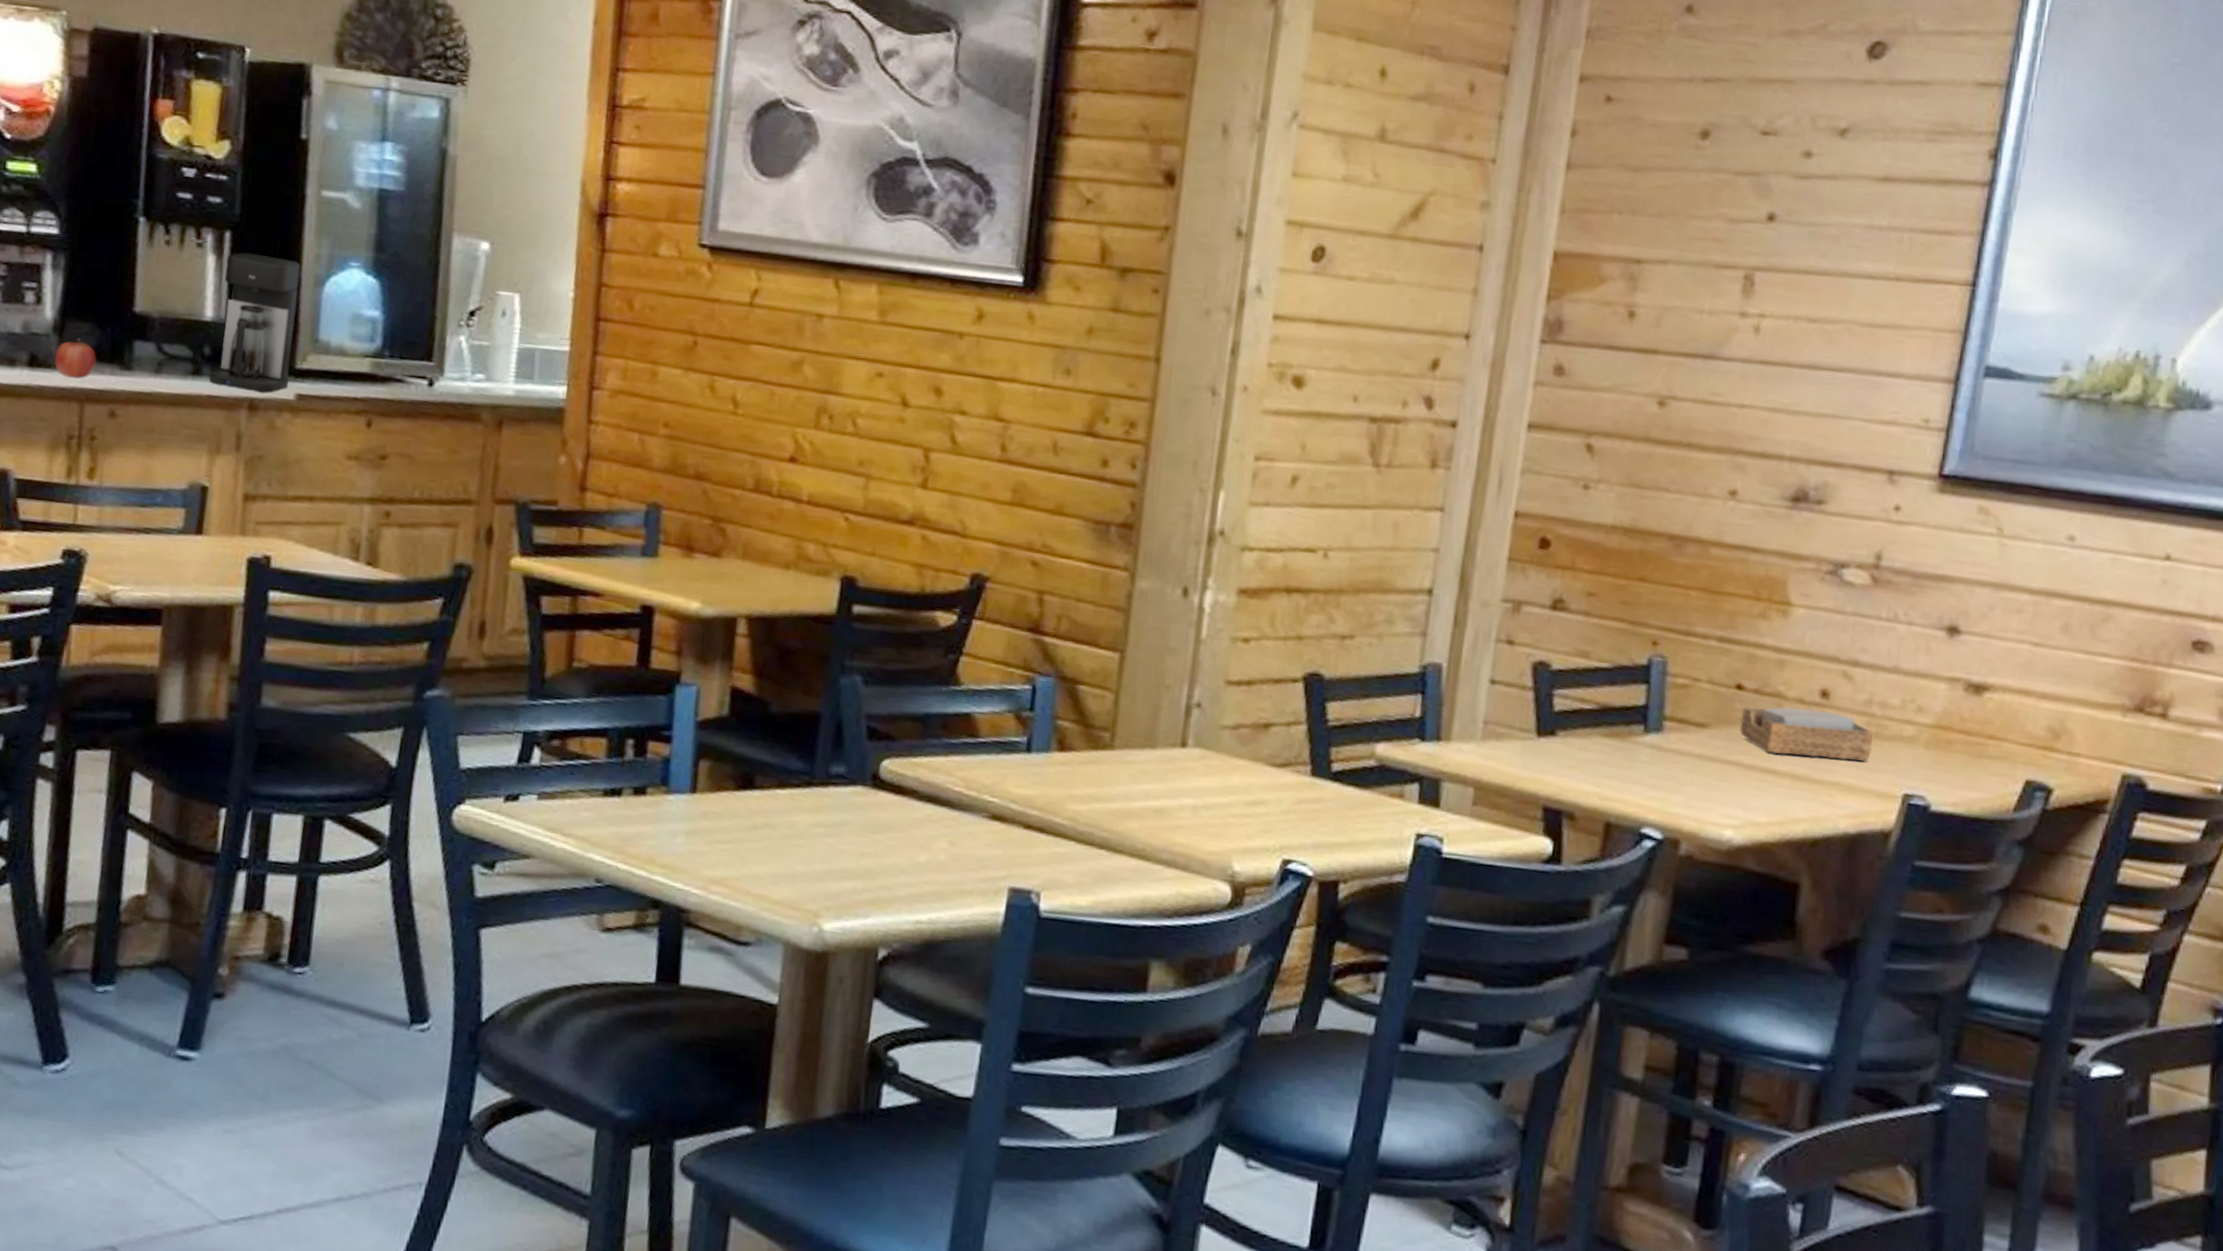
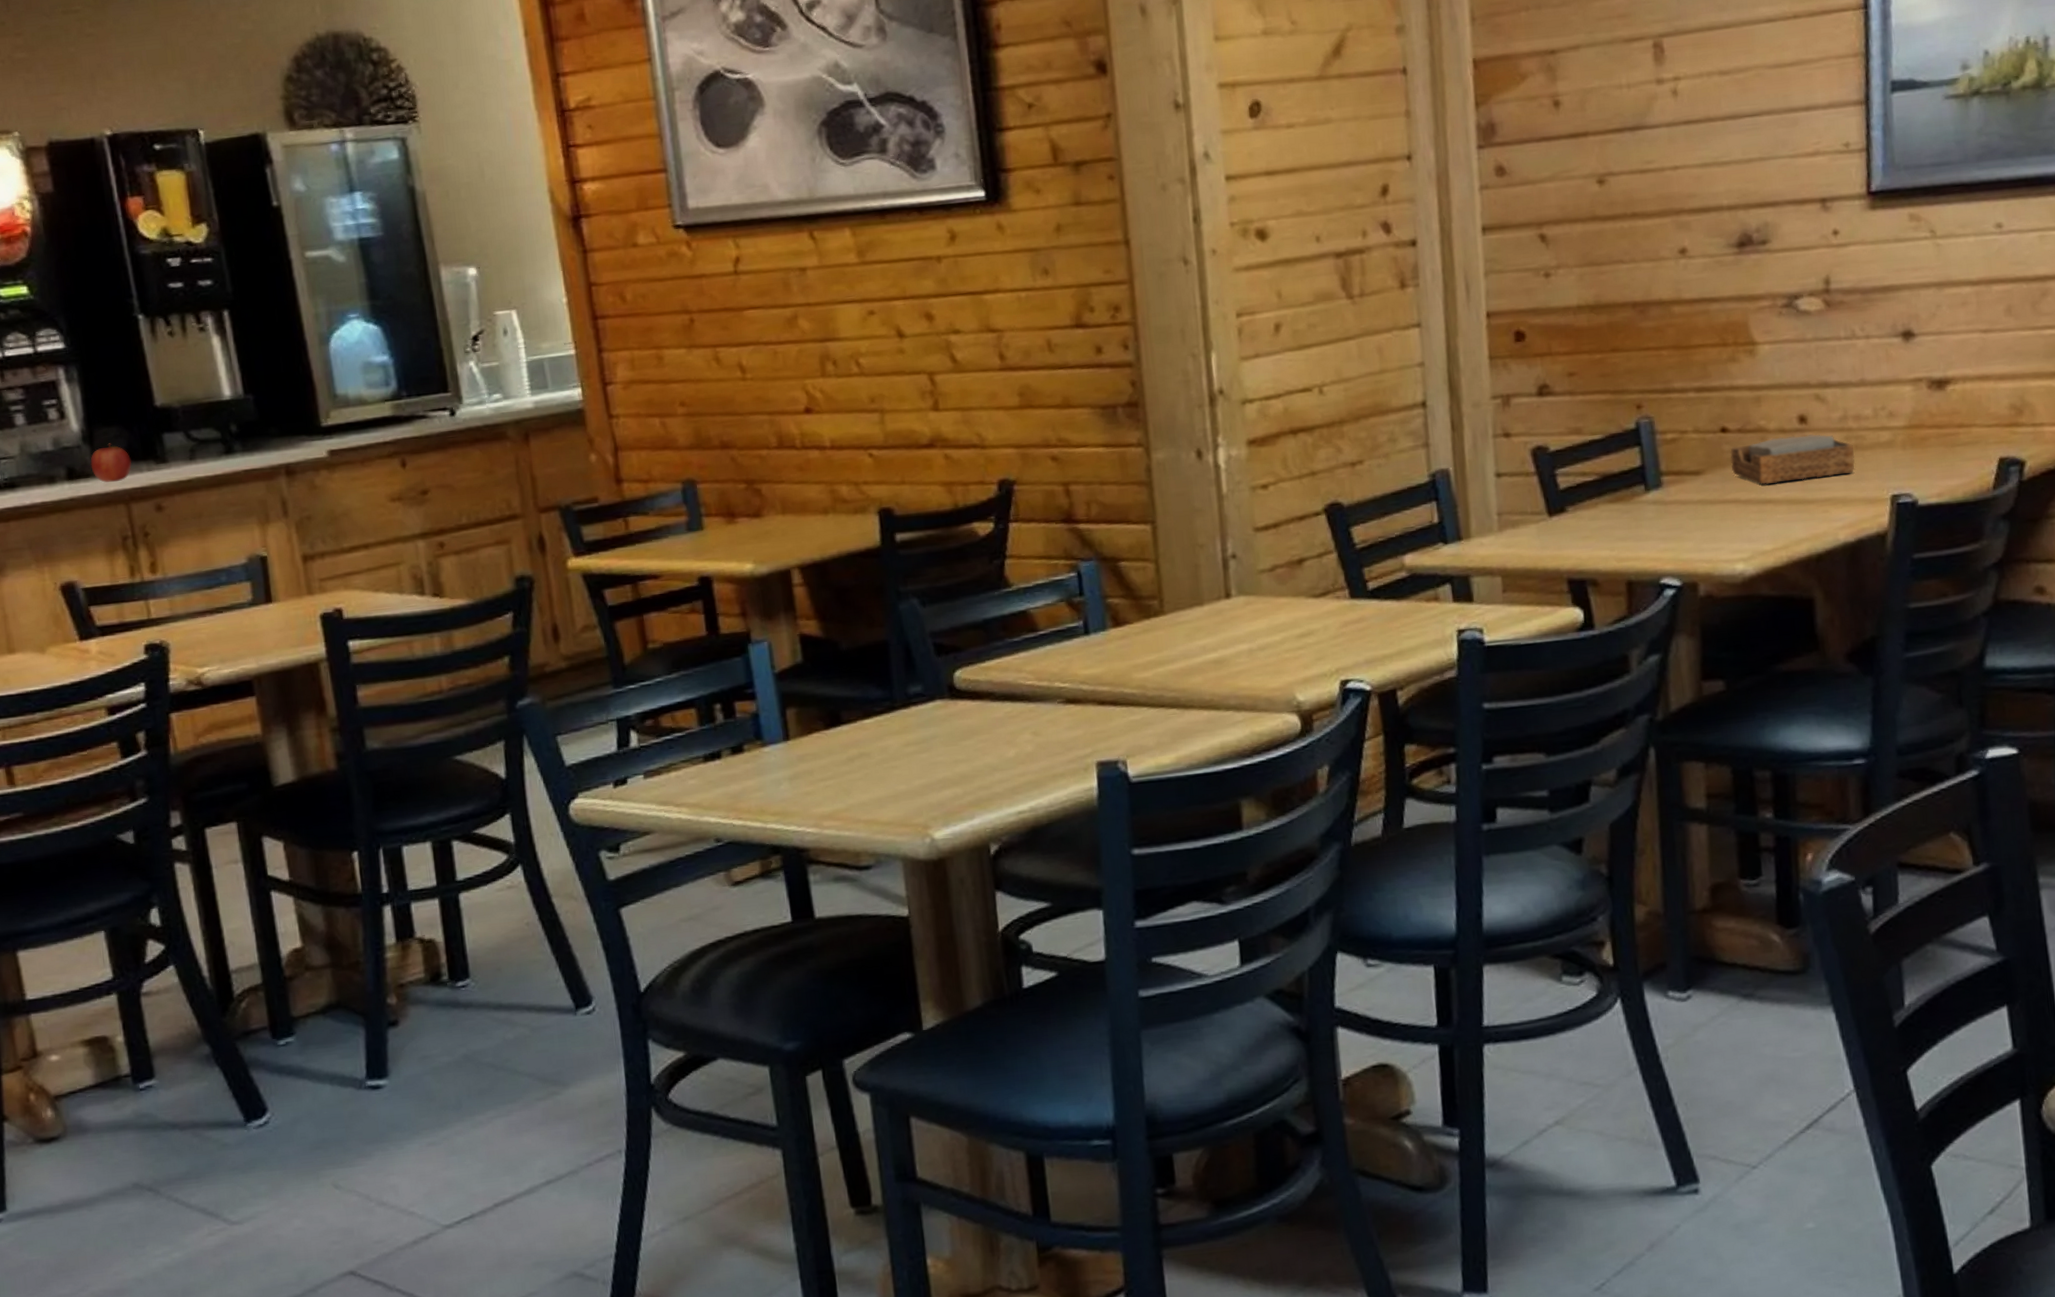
coffee maker: present [209,252,301,394] -> none [230,324,319,460]

